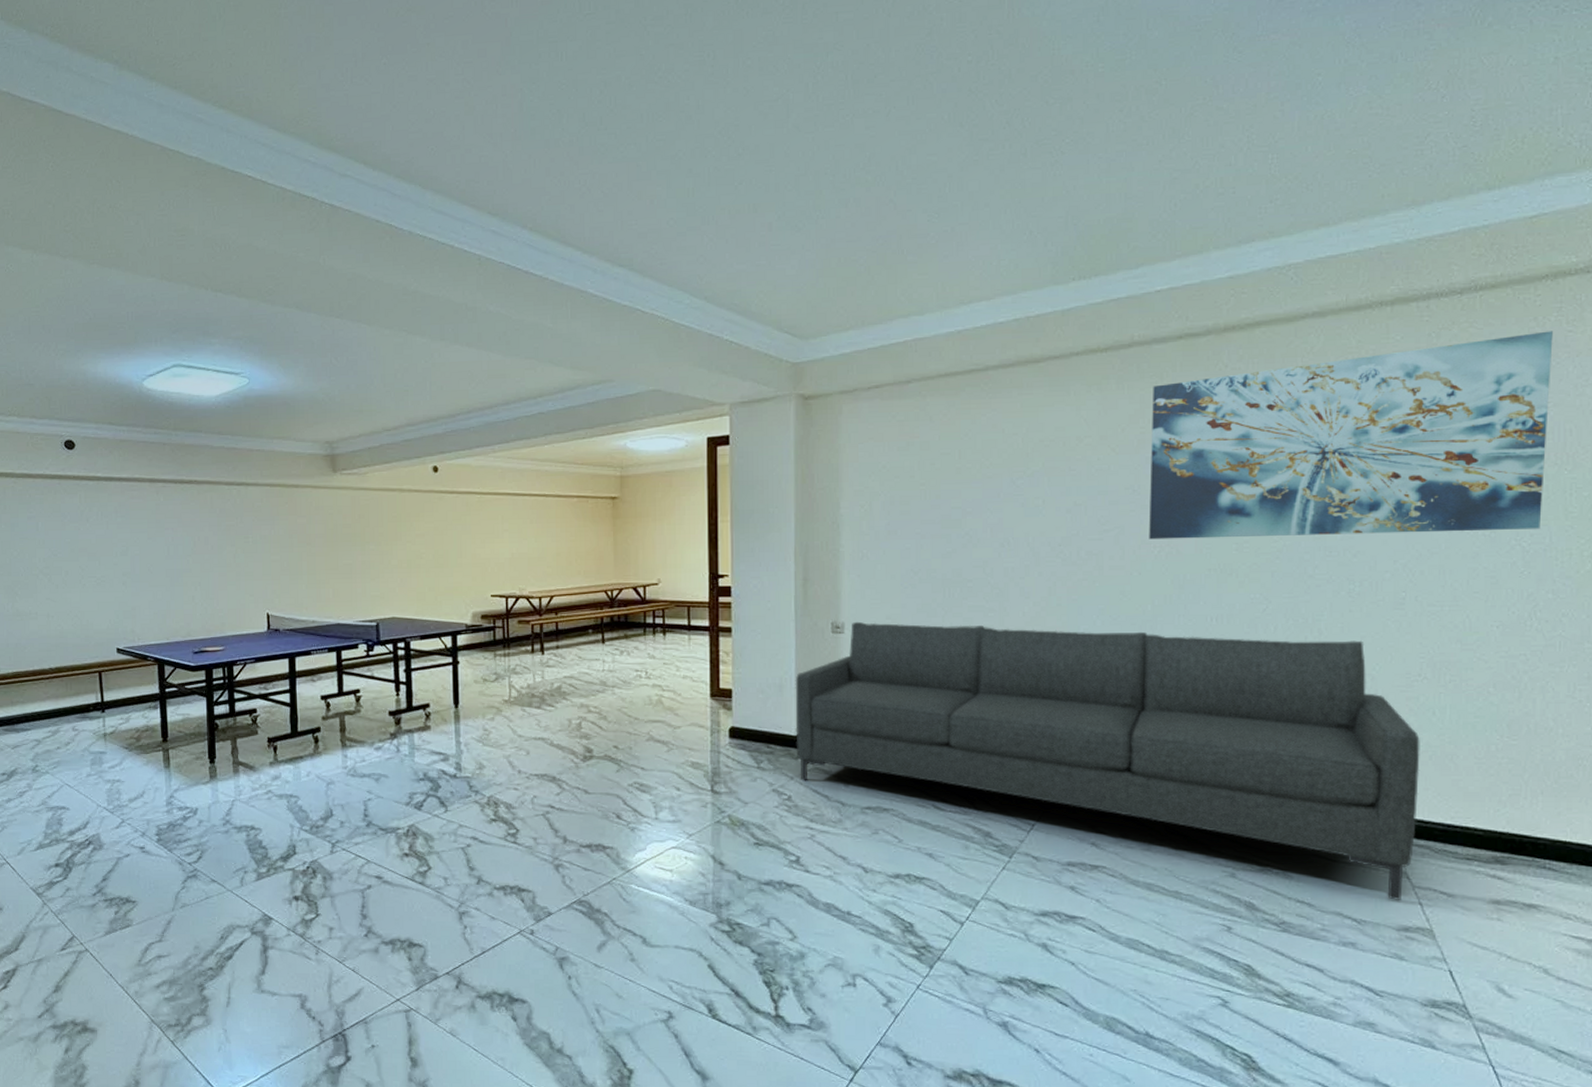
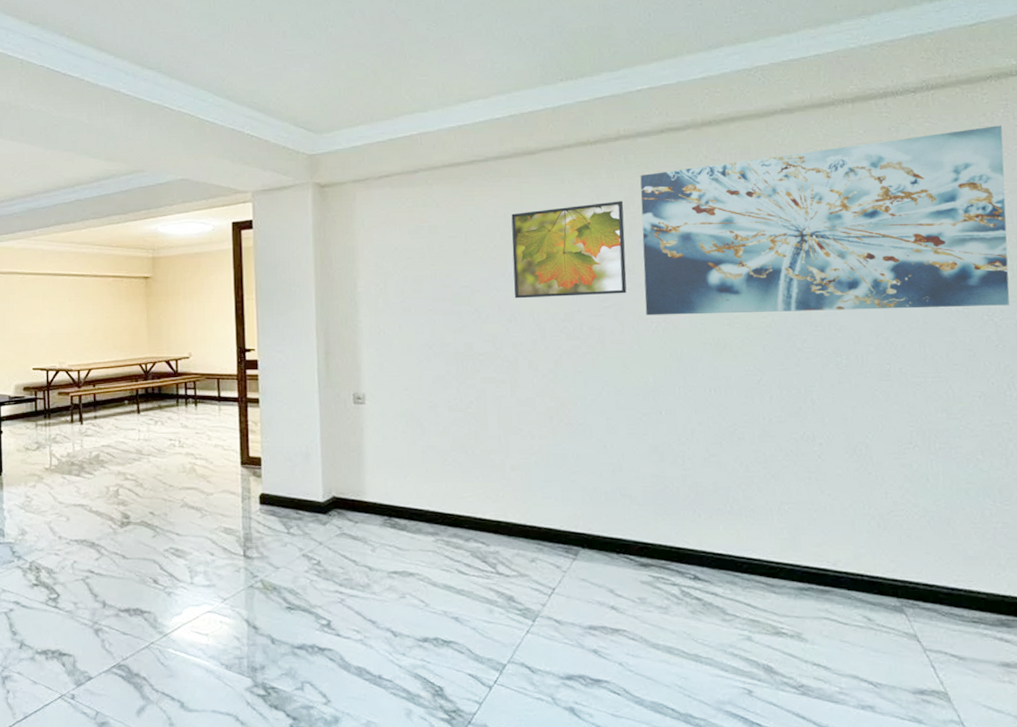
sofa: present [795,621,1420,901] -> none [320,392,921,664]
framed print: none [1008,414,1133,521] -> present [511,201,627,299]

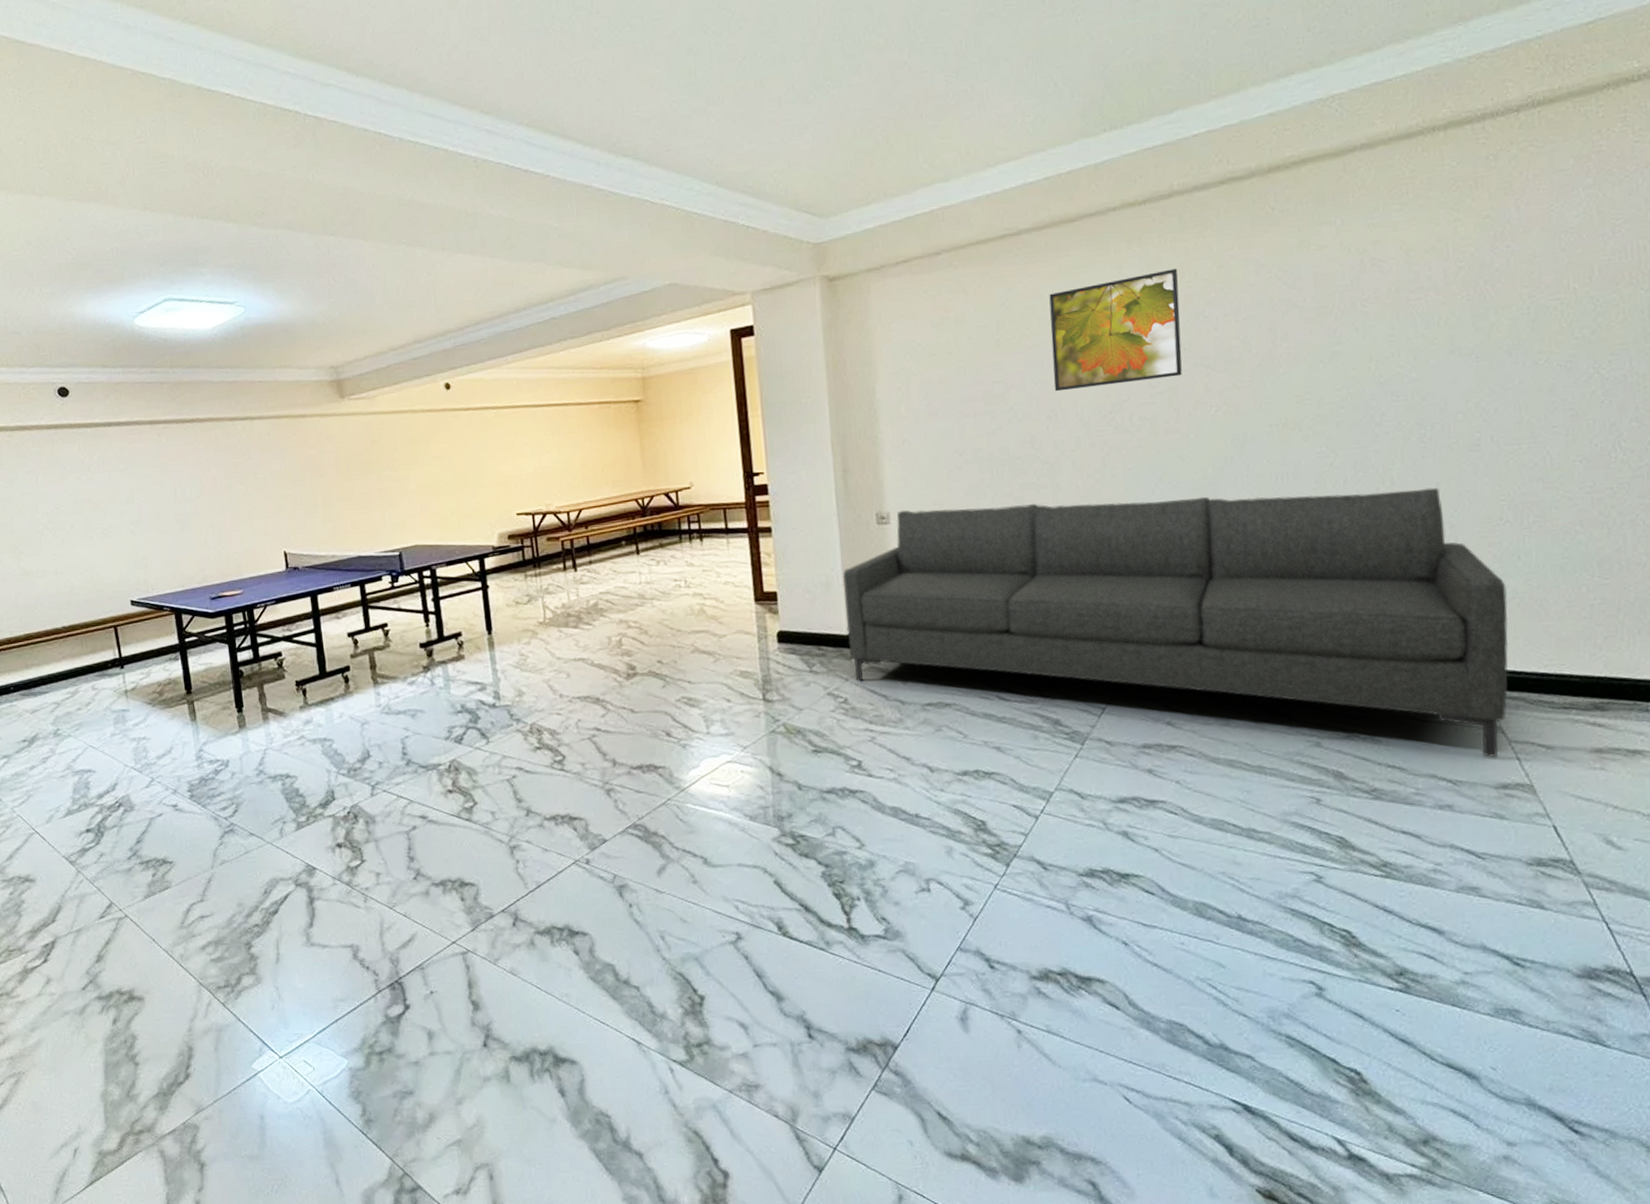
sofa: none [320,392,921,664] -> present [842,487,1509,758]
wall art: present [640,125,1010,316] -> none [1197,143,1620,399]

